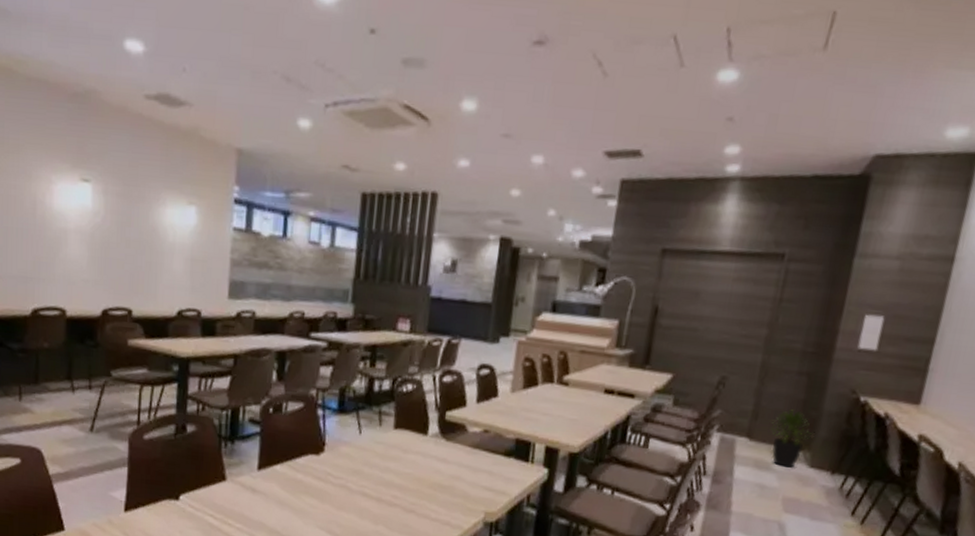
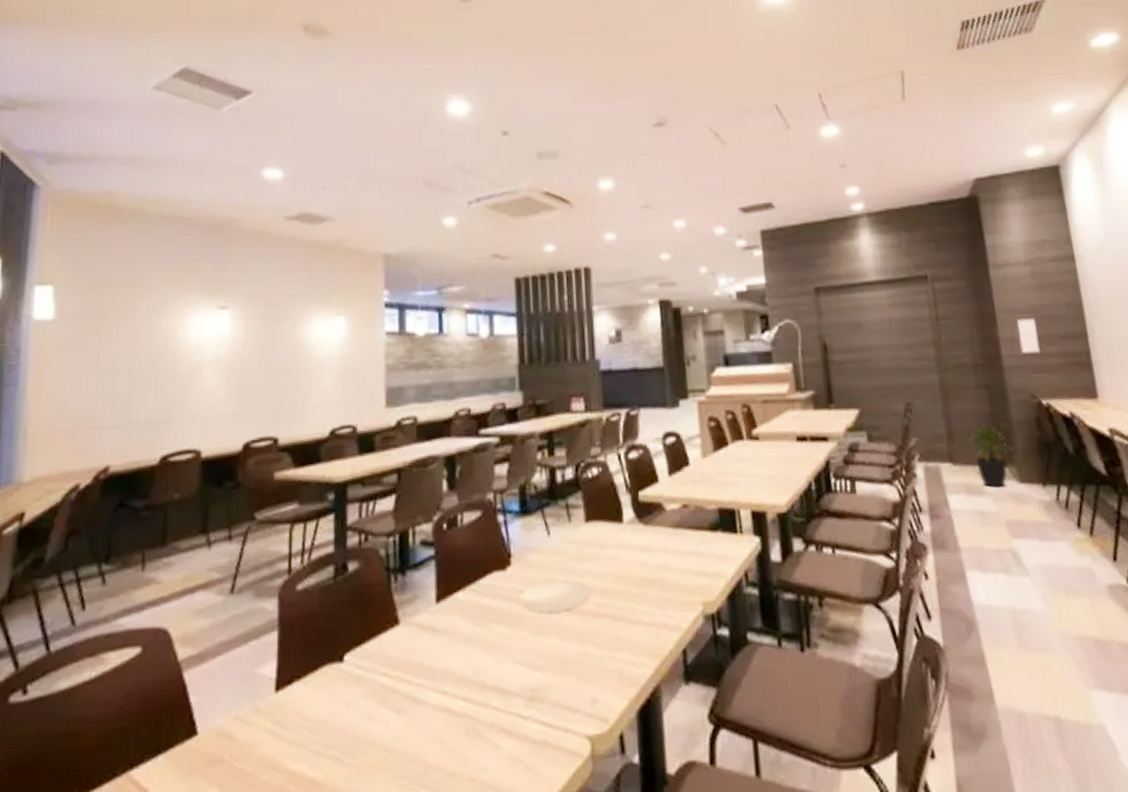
plate: none [328,470,390,496] -> present [519,580,592,613]

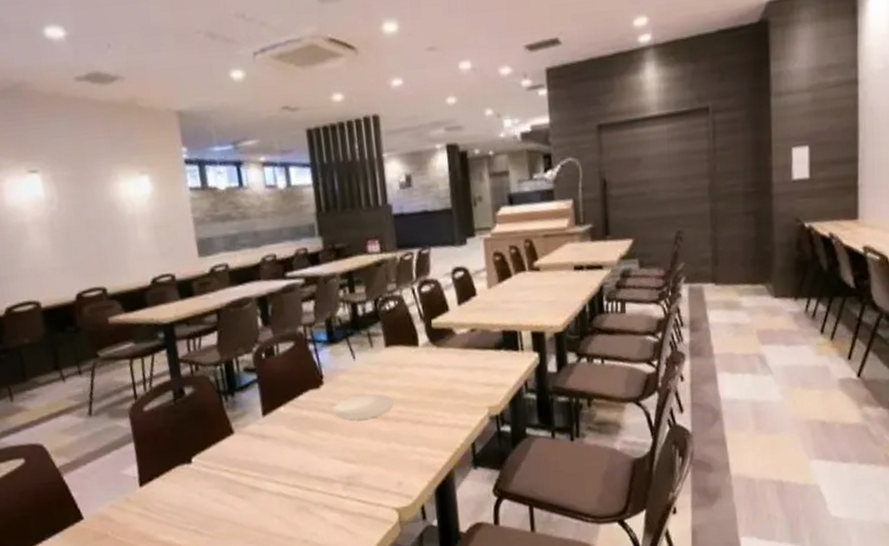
potted plant: present [967,425,1010,488] -> none [731,248,770,303]

